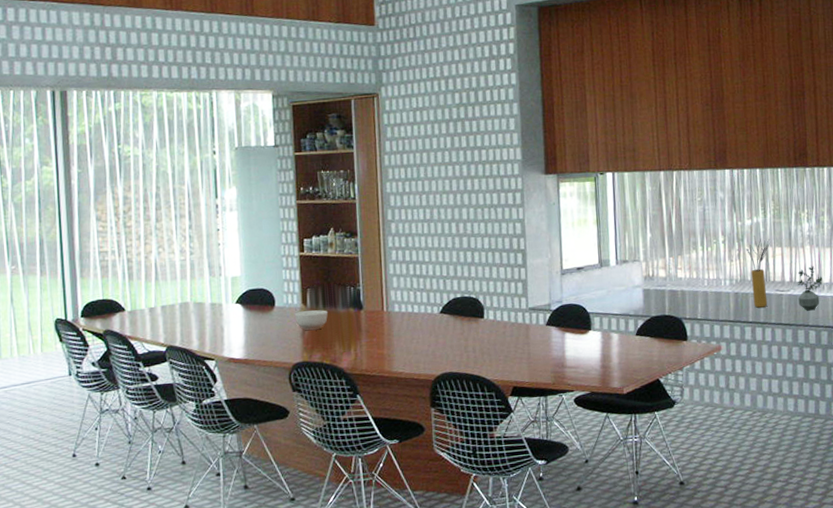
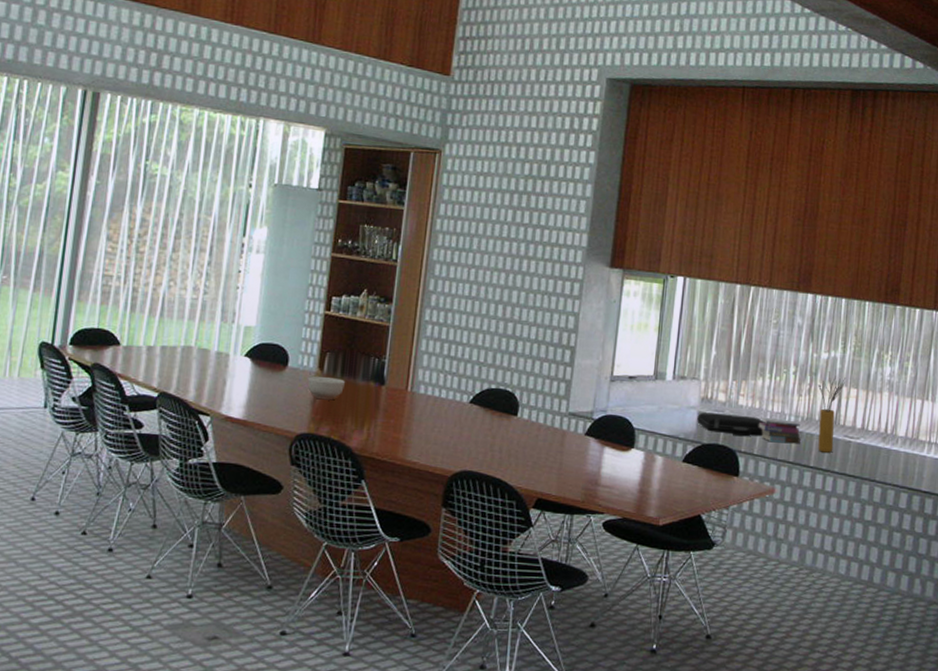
briefcase: none [643,286,705,306] -> present [697,412,767,437]
books: none [698,283,738,306] -> present [758,418,801,444]
potted plant: present [797,265,823,311] -> none [867,414,897,465]

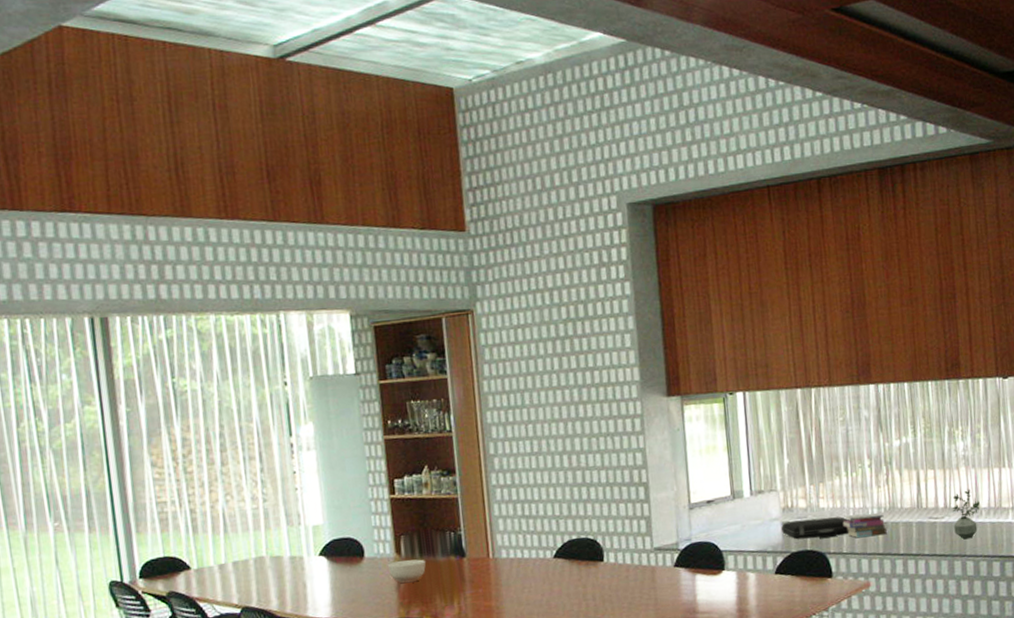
vase: present [817,371,845,453] -> none [894,458,921,538]
potted plant: none [867,414,897,465] -> present [952,488,980,540]

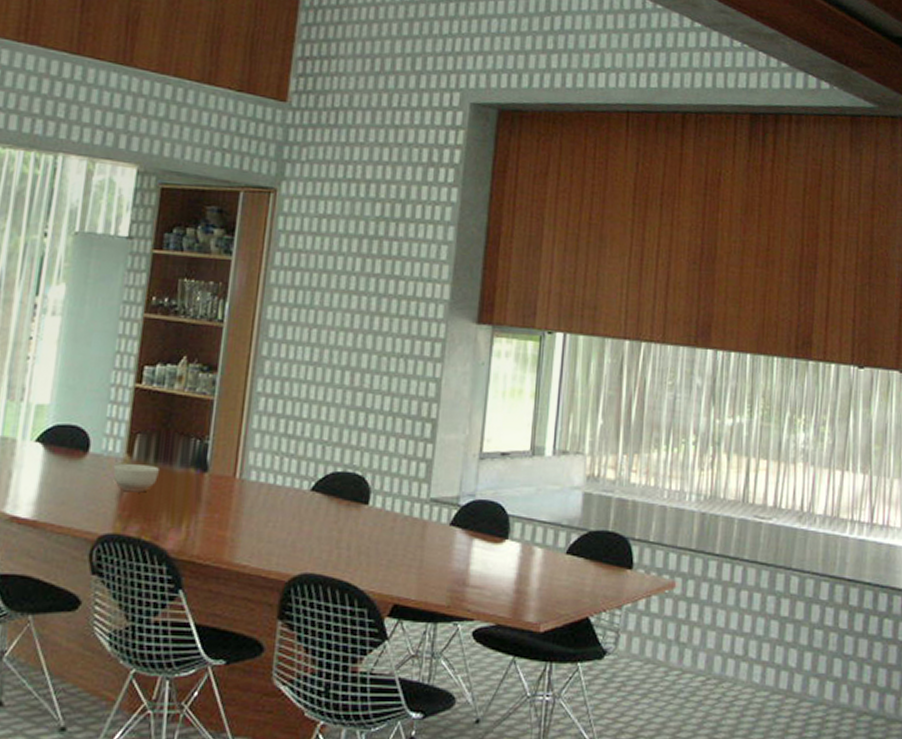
briefcase: present [781,516,851,540] -> none [582,493,664,521]
books: present [842,512,887,538] -> none [654,498,704,528]
potted plant: present [952,488,980,540] -> none [781,489,815,549]

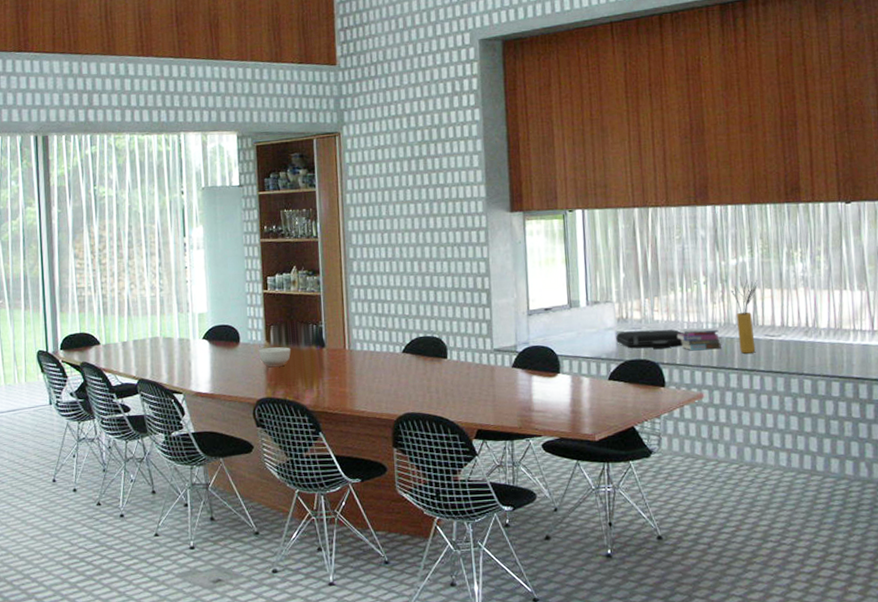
briefcase: none [582,493,664,521] -> present [616,329,685,350]
books: none [654,498,704,528] -> present [676,327,721,351]
vase: none [721,440,753,537] -> present [730,276,758,354]

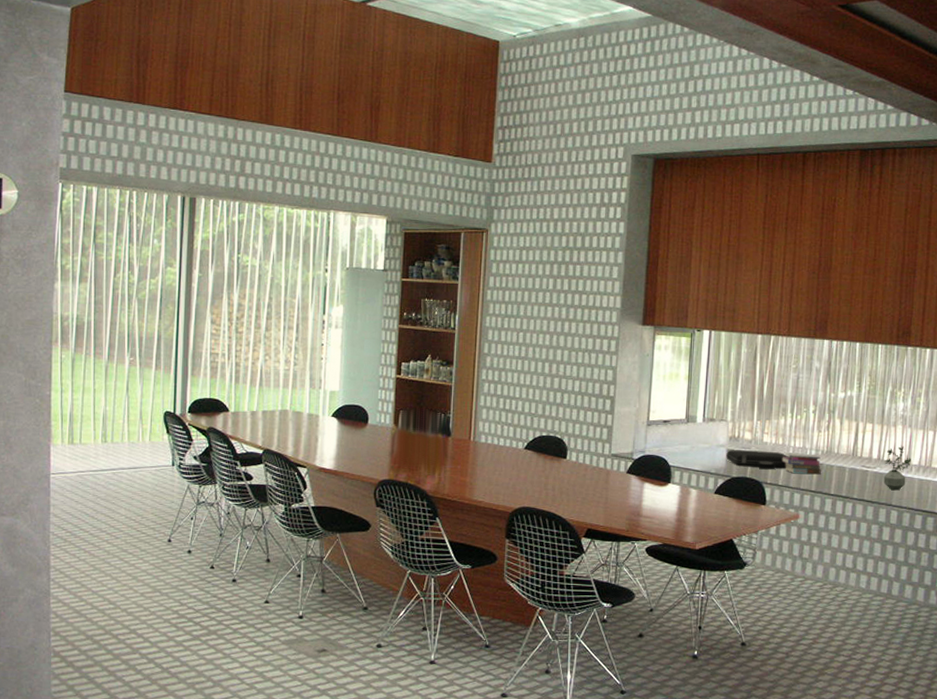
bowl: present [259,346,292,368] -> none [386,430,418,451]
vase: present [730,276,758,354] -> none [835,409,861,481]
potted plant: none [789,309,819,358] -> present [884,445,911,491]

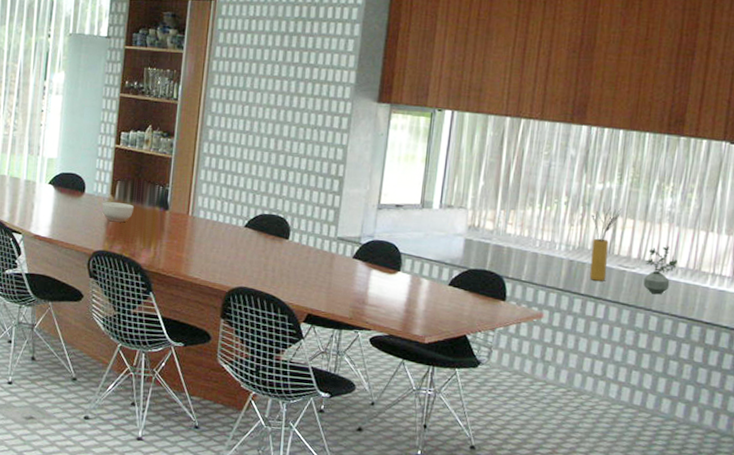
bowl: none [386,430,418,451] -> present [102,201,135,223]
briefcase: present [726,450,790,470] -> none [464,239,536,264]
books: present [782,453,821,475] -> none [526,246,571,272]
vase: none [835,409,861,481] -> present [589,202,621,281]

